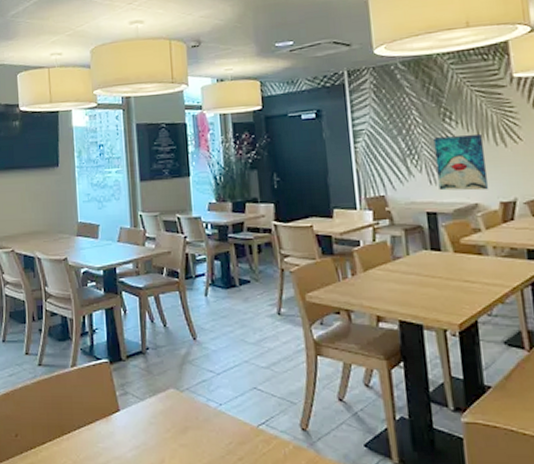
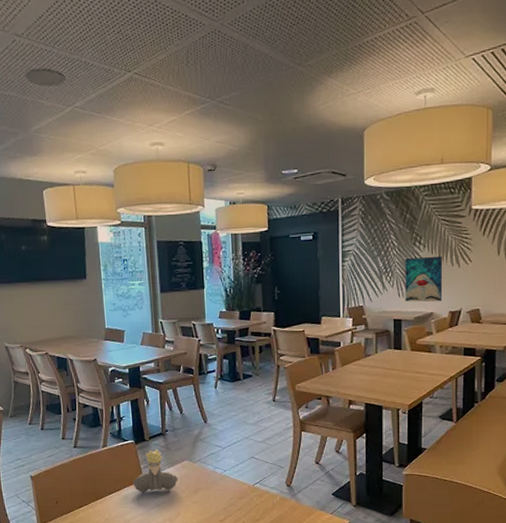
bust sculpture: none [106,372,161,429] -> present [132,449,178,493]

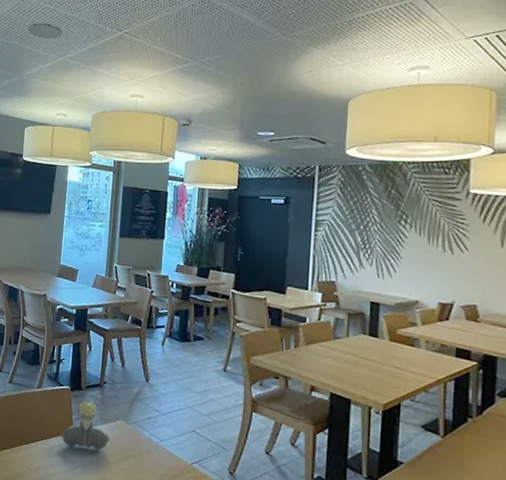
wall art: present [405,255,443,302] -> none [385,237,433,290]

